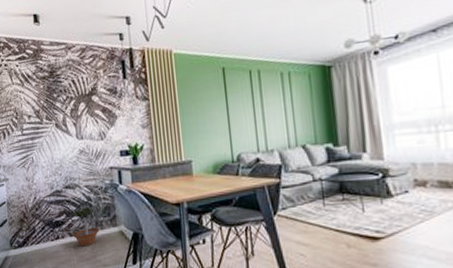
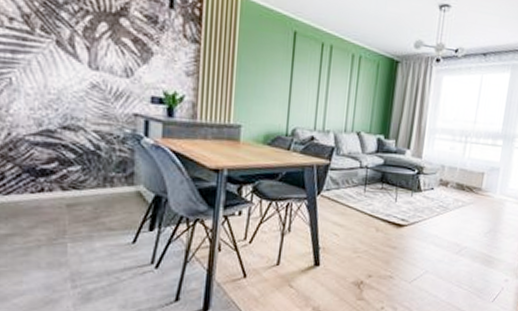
potted tree: present [73,203,99,247] -> none [67,152,107,205]

